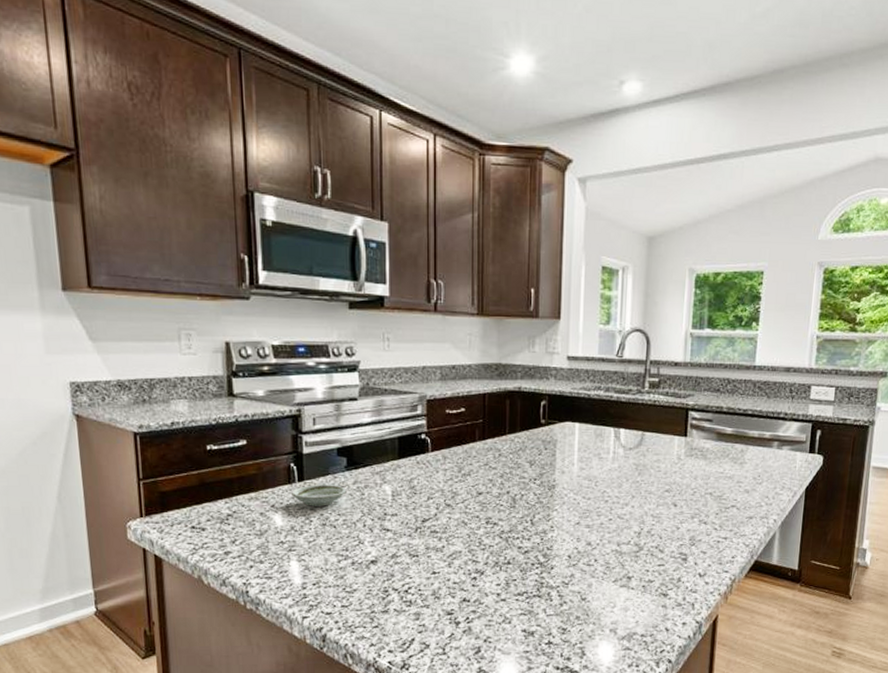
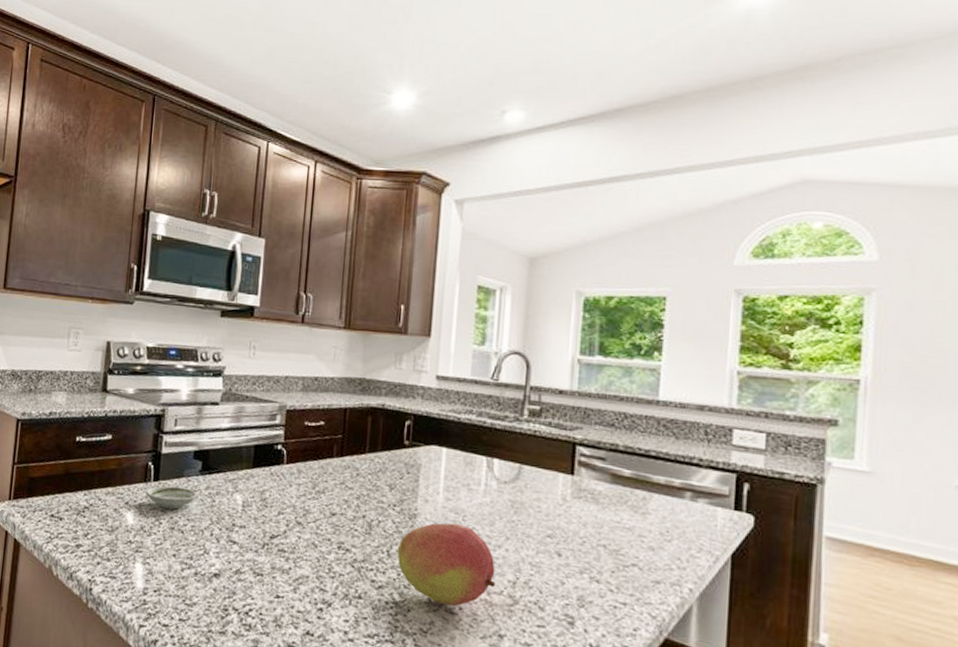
fruit: none [539,489,624,560] -> present [397,522,496,607]

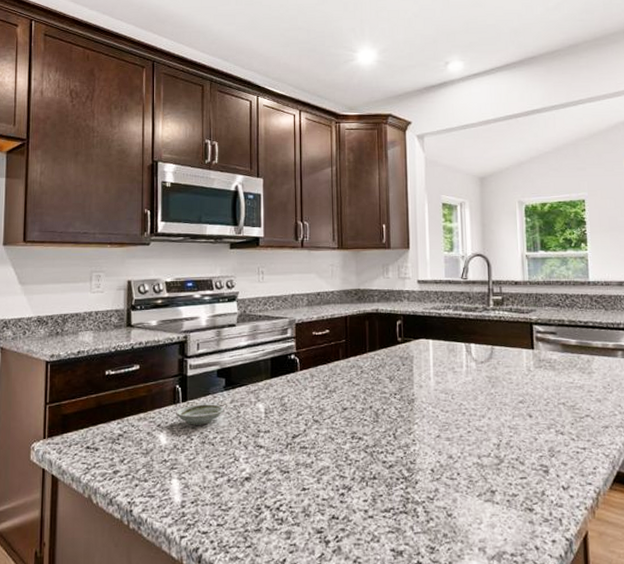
fruit: present [397,522,496,607] -> none [401,402,484,474]

